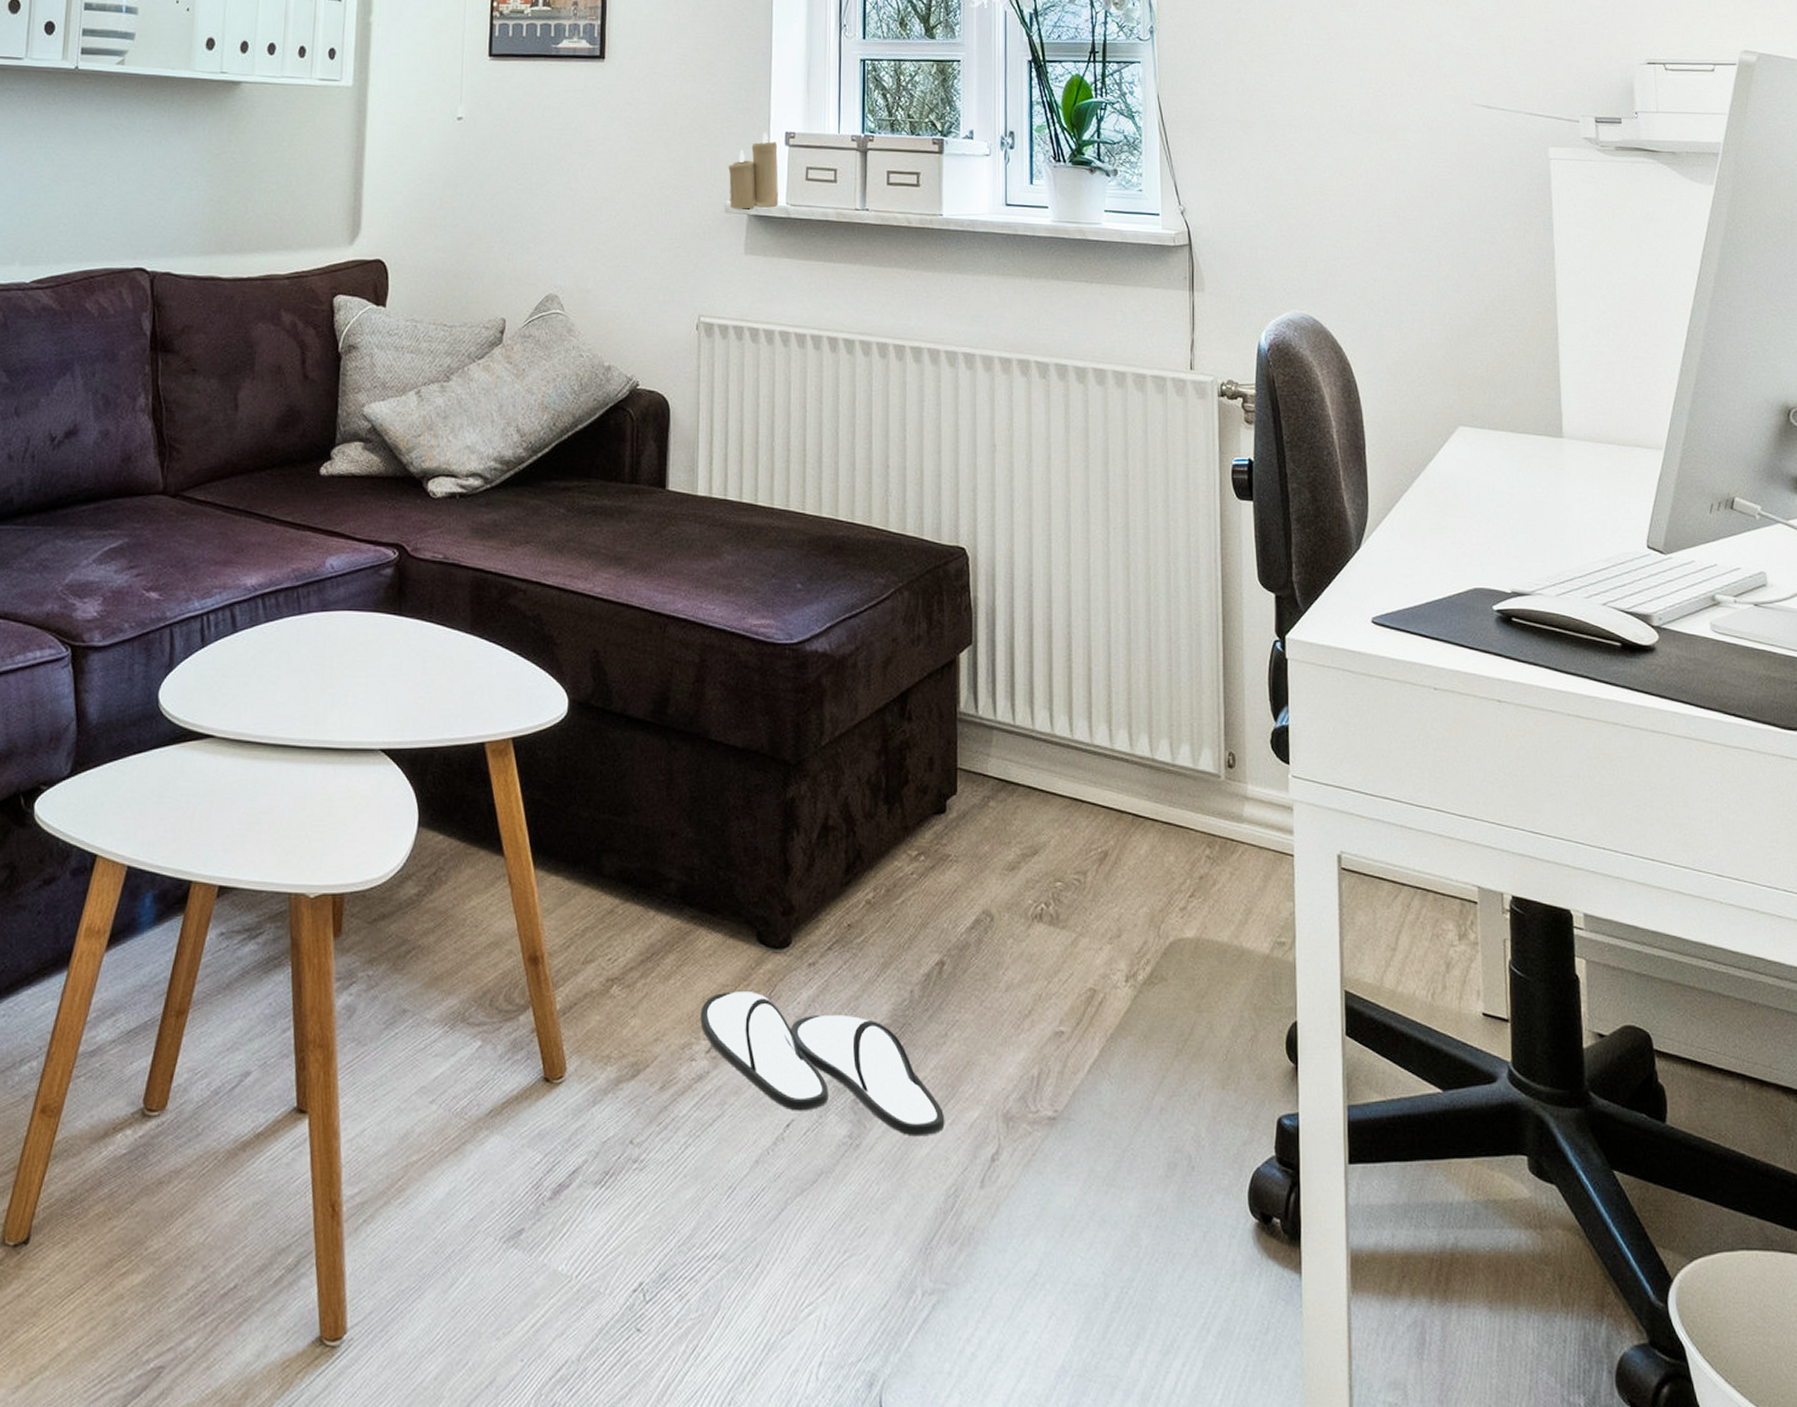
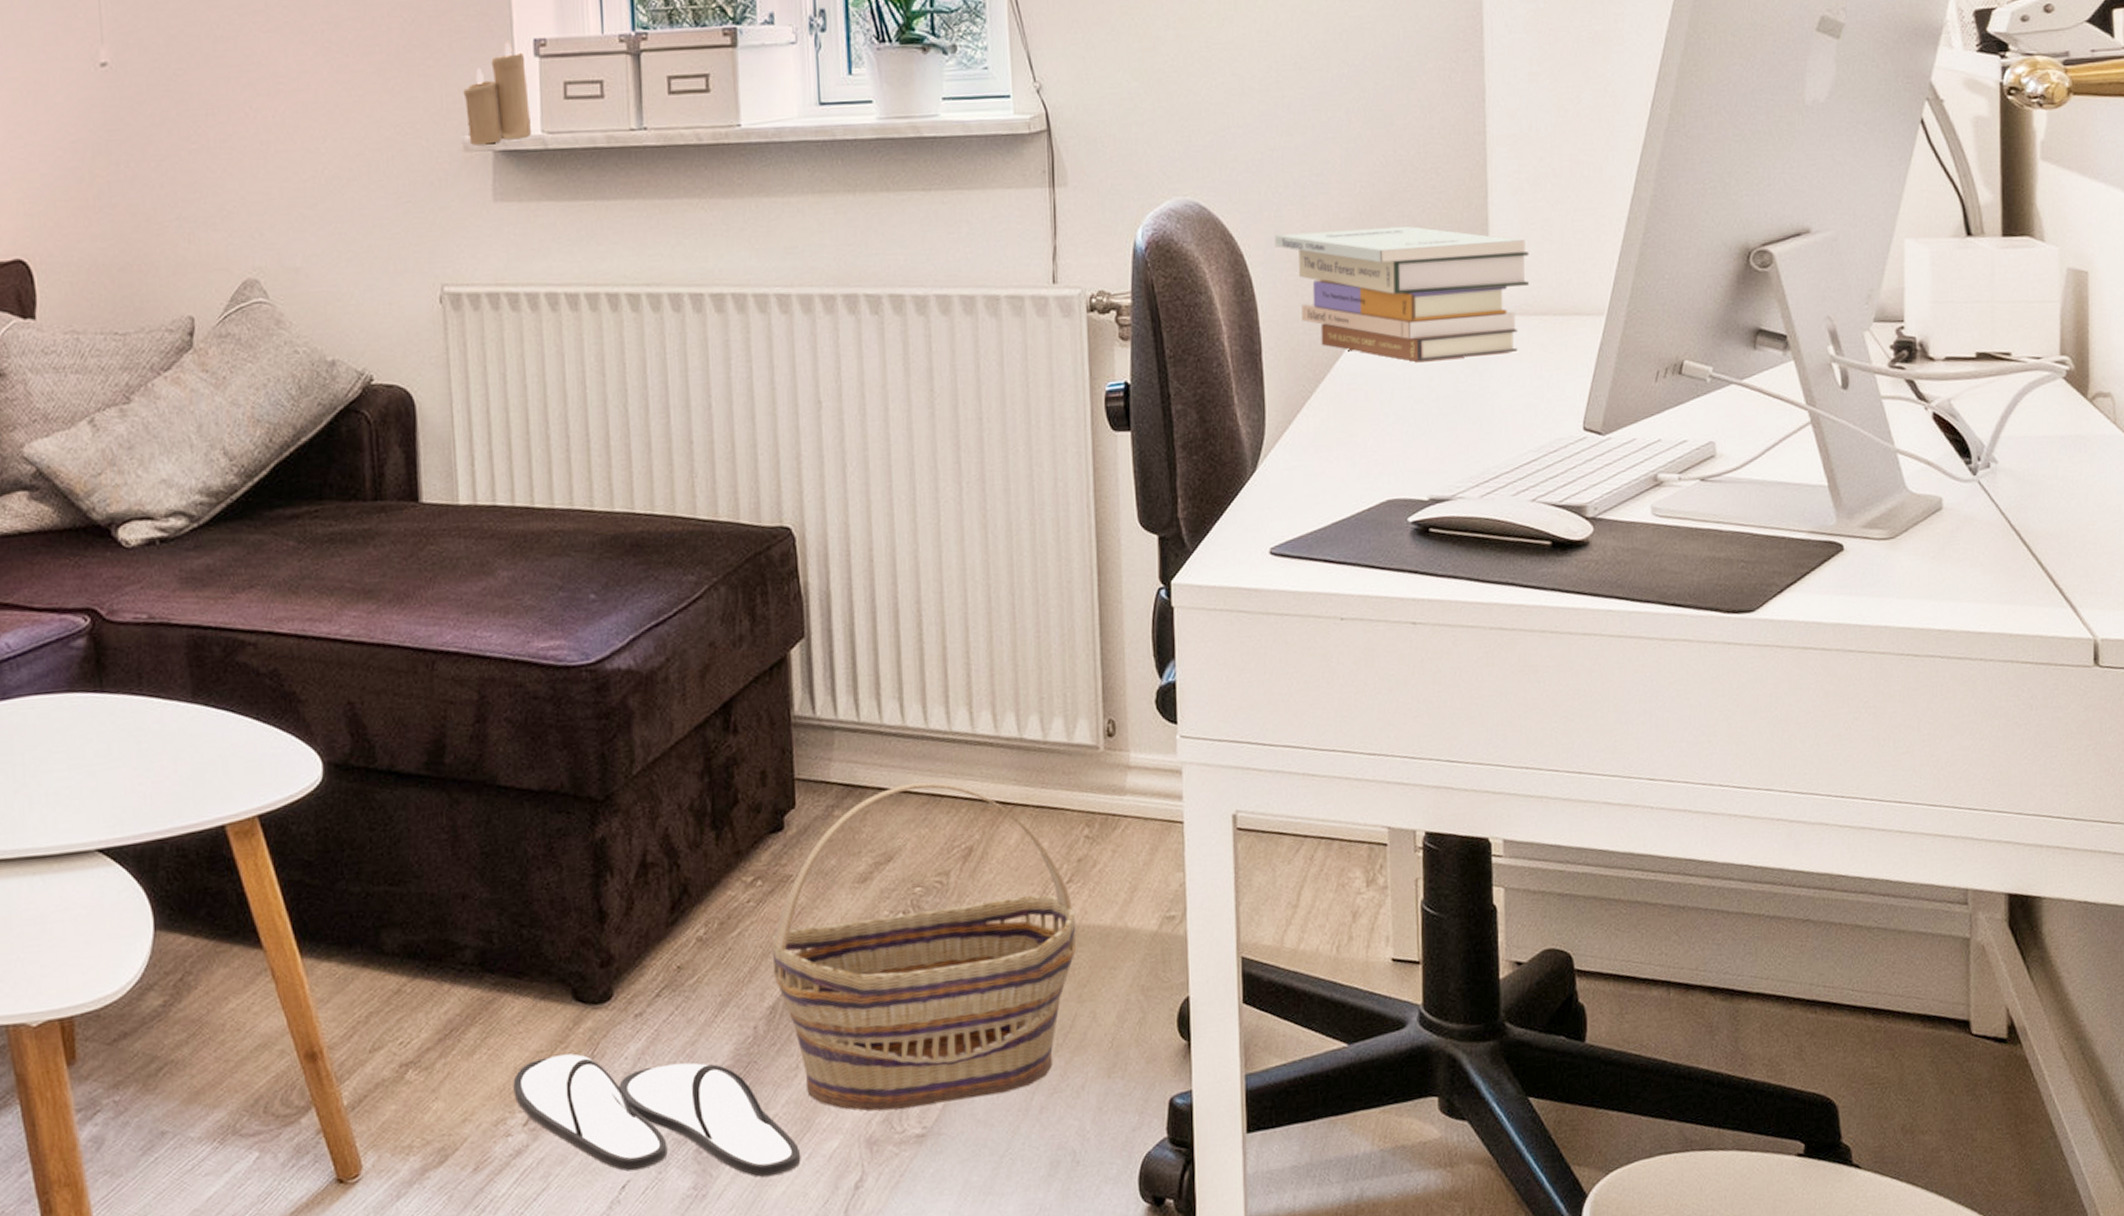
basket: none [929,786,1197,1089] -> present [771,782,1077,1111]
books: none [1376,350,1597,473] -> present [1274,225,1530,362]

